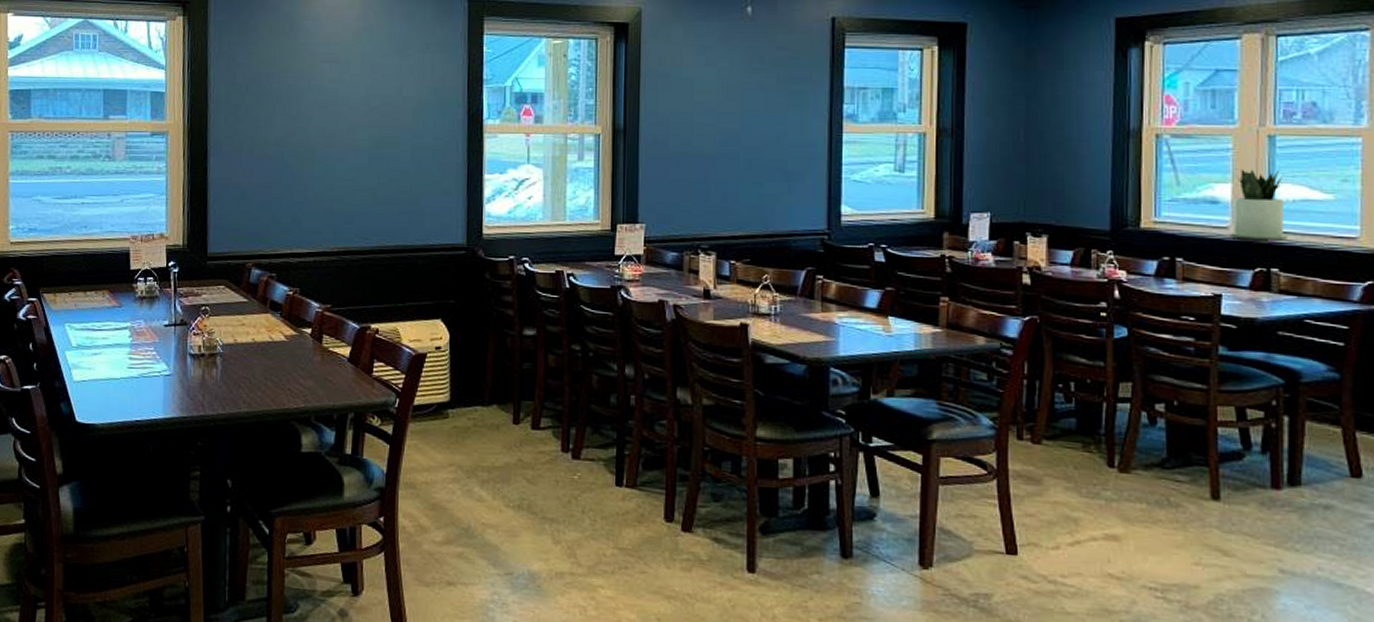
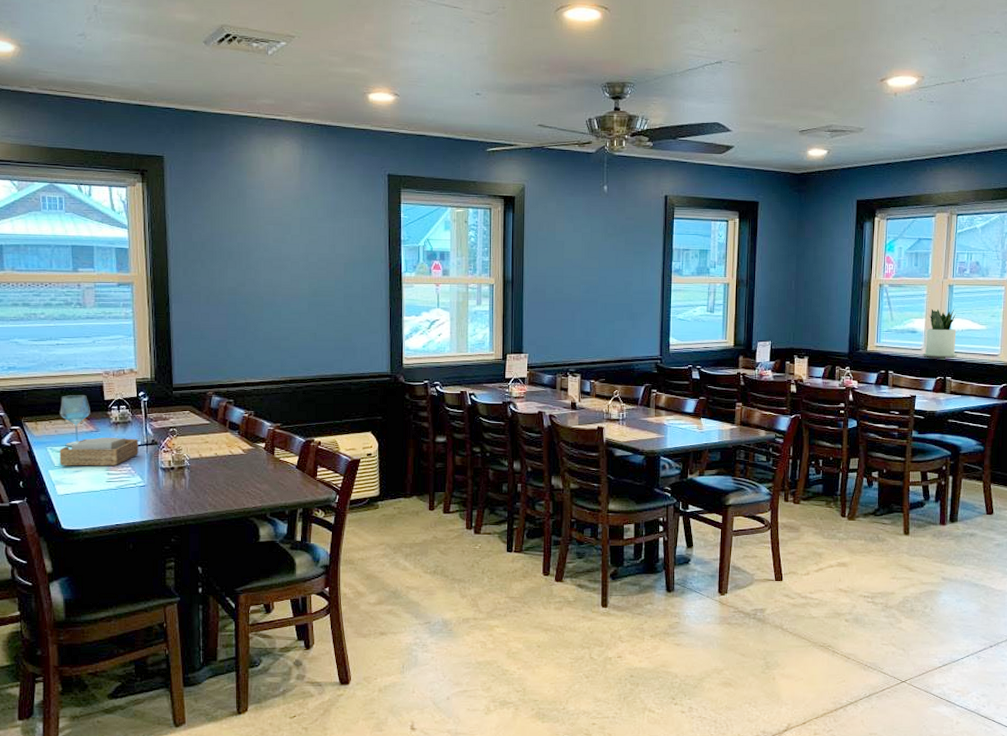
napkin holder: none [77,314,166,350] -> present [59,438,139,467]
wine glass: none [81,263,114,325] -> present [60,395,90,447]

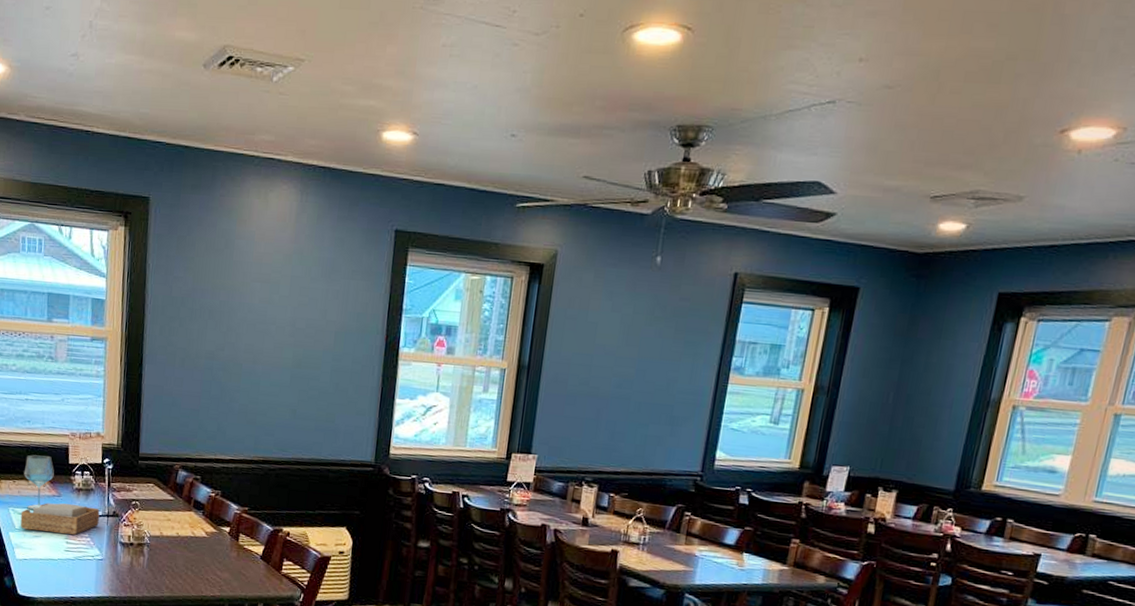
planter: present [921,308,958,358] -> none [1058,443,1121,511]

